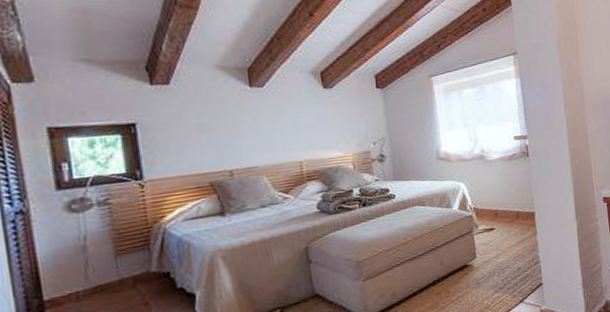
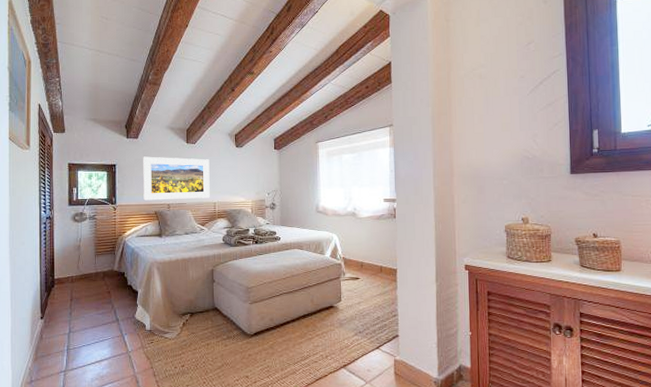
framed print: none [181,106,293,170] -> present [143,156,210,201]

